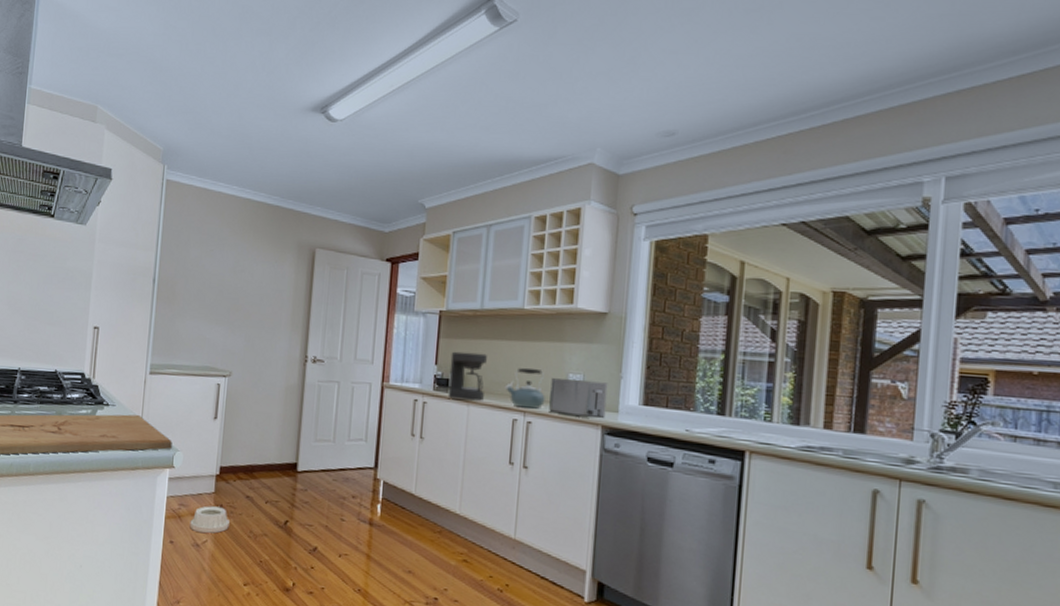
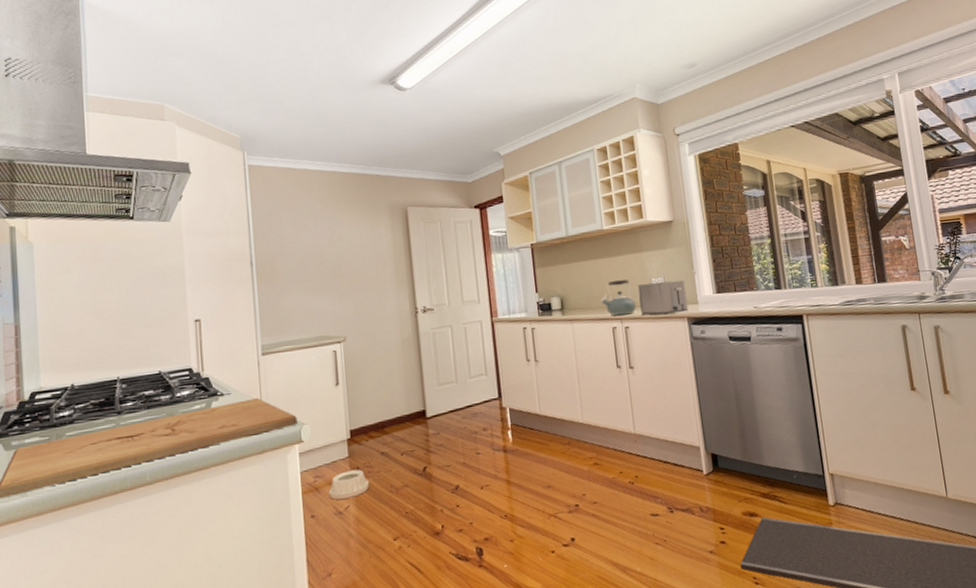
coffee maker: present [447,351,487,402] -> none [548,274,584,320]

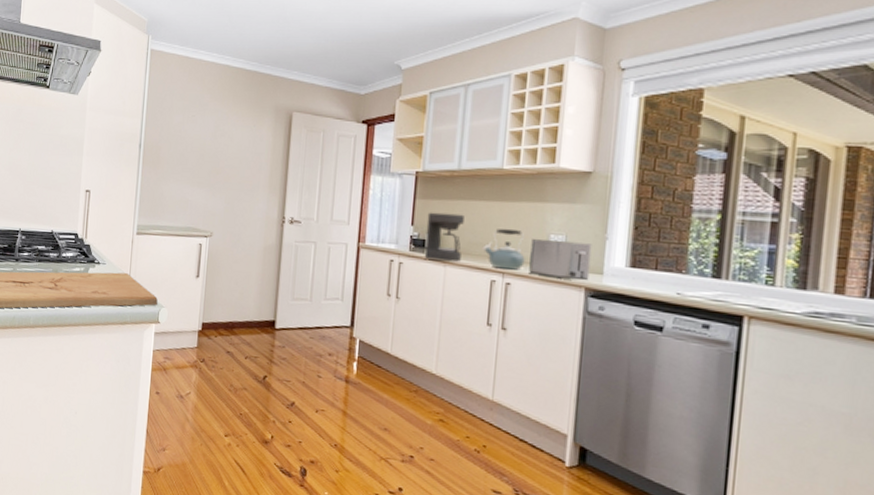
pet bowl: present [328,469,369,501] -> none [174,360,211,386]
coffee maker: none [548,274,584,320] -> present [424,212,464,263]

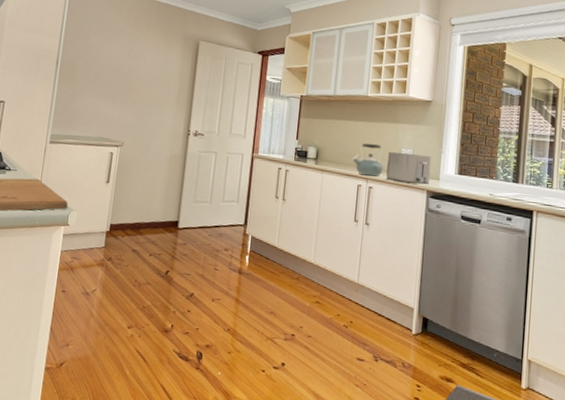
coffee maker: present [424,212,464,263] -> none [306,129,338,170]

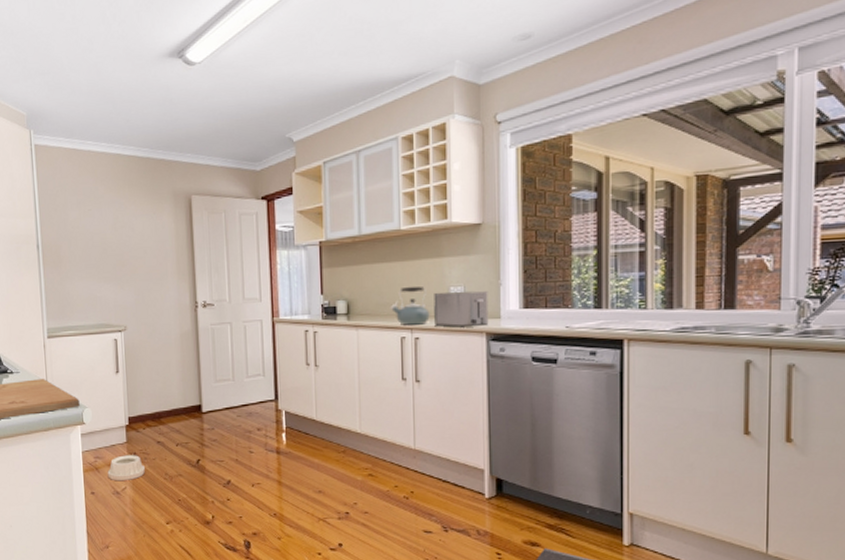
pet bowl: none [80,259,117,284] -> present [107,455,145,481]

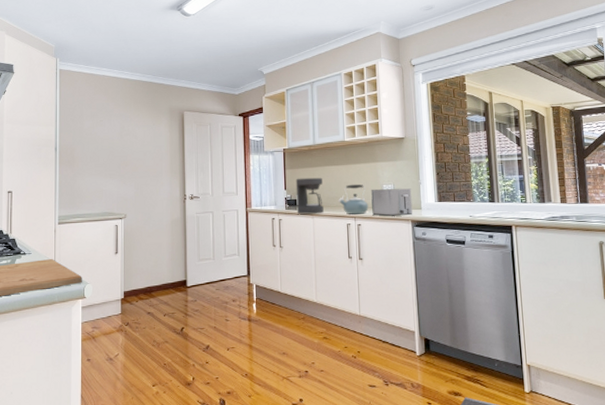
pet bowl: present [107,455,145,481] -> none [103,325,136,349]
coffee maker: none [335,278,371,326] -> present [295,177,324,215]

